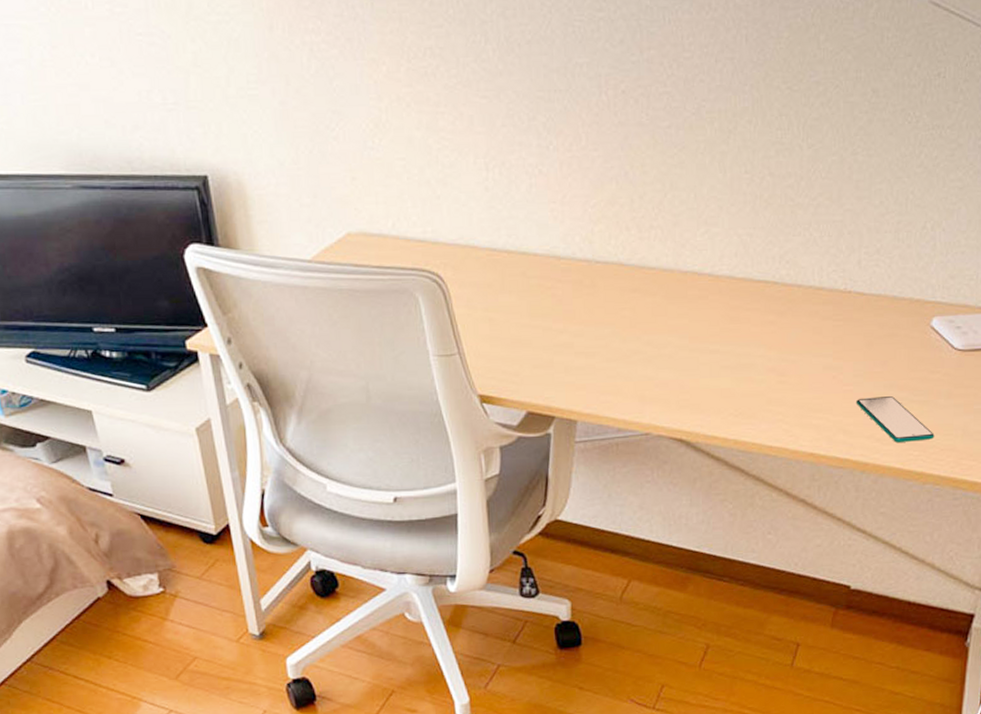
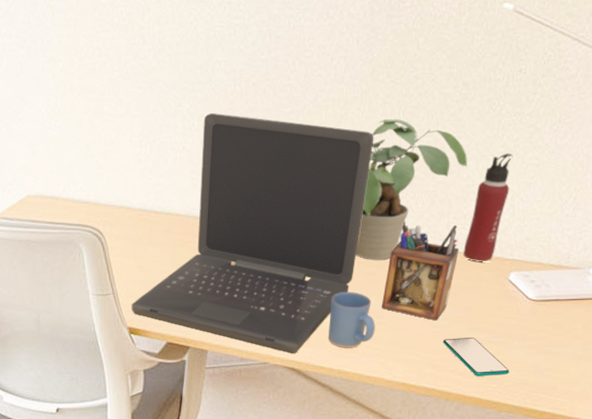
laptop: none [482,128,770,421] -> present [131,113,374,353]
mug: none [721,344,777,413] -> present [329,291,375,348]
potted plant: none [751,134,879,306] -> present [356,119,467,260]
desk organizer: none [783,258,872,378] -> present [381,221,459,321]
water bottle: none [877,174,932,306] -> present [463,153,513,262]

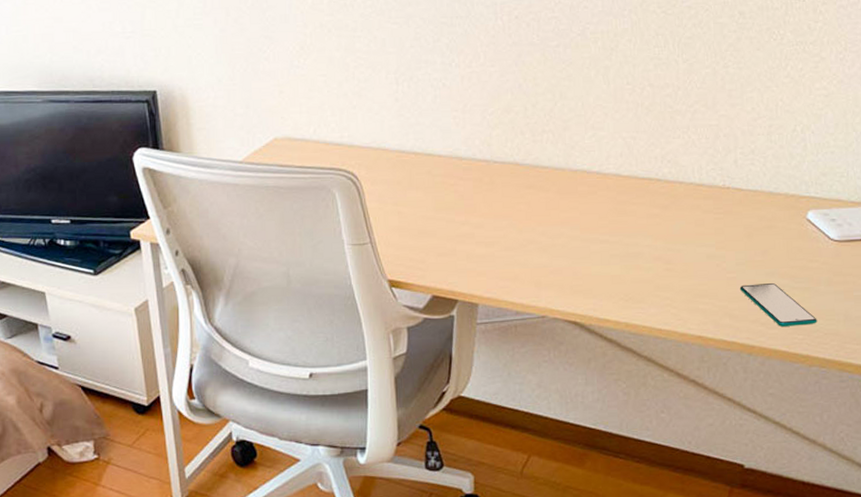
laptop: present [131,113,374,353] -> none [391,48,649,305]
mug: present [329,291,375,348] -> none [612,235,664,298]
potted plant: present [356,119,467,260] -> none [636,50,751,200]
desk organizer: present [381,221,459,321] -> none [668,157,750,266]
water bottle: present [463,153,513,262] -> none [754,83,799,201]

